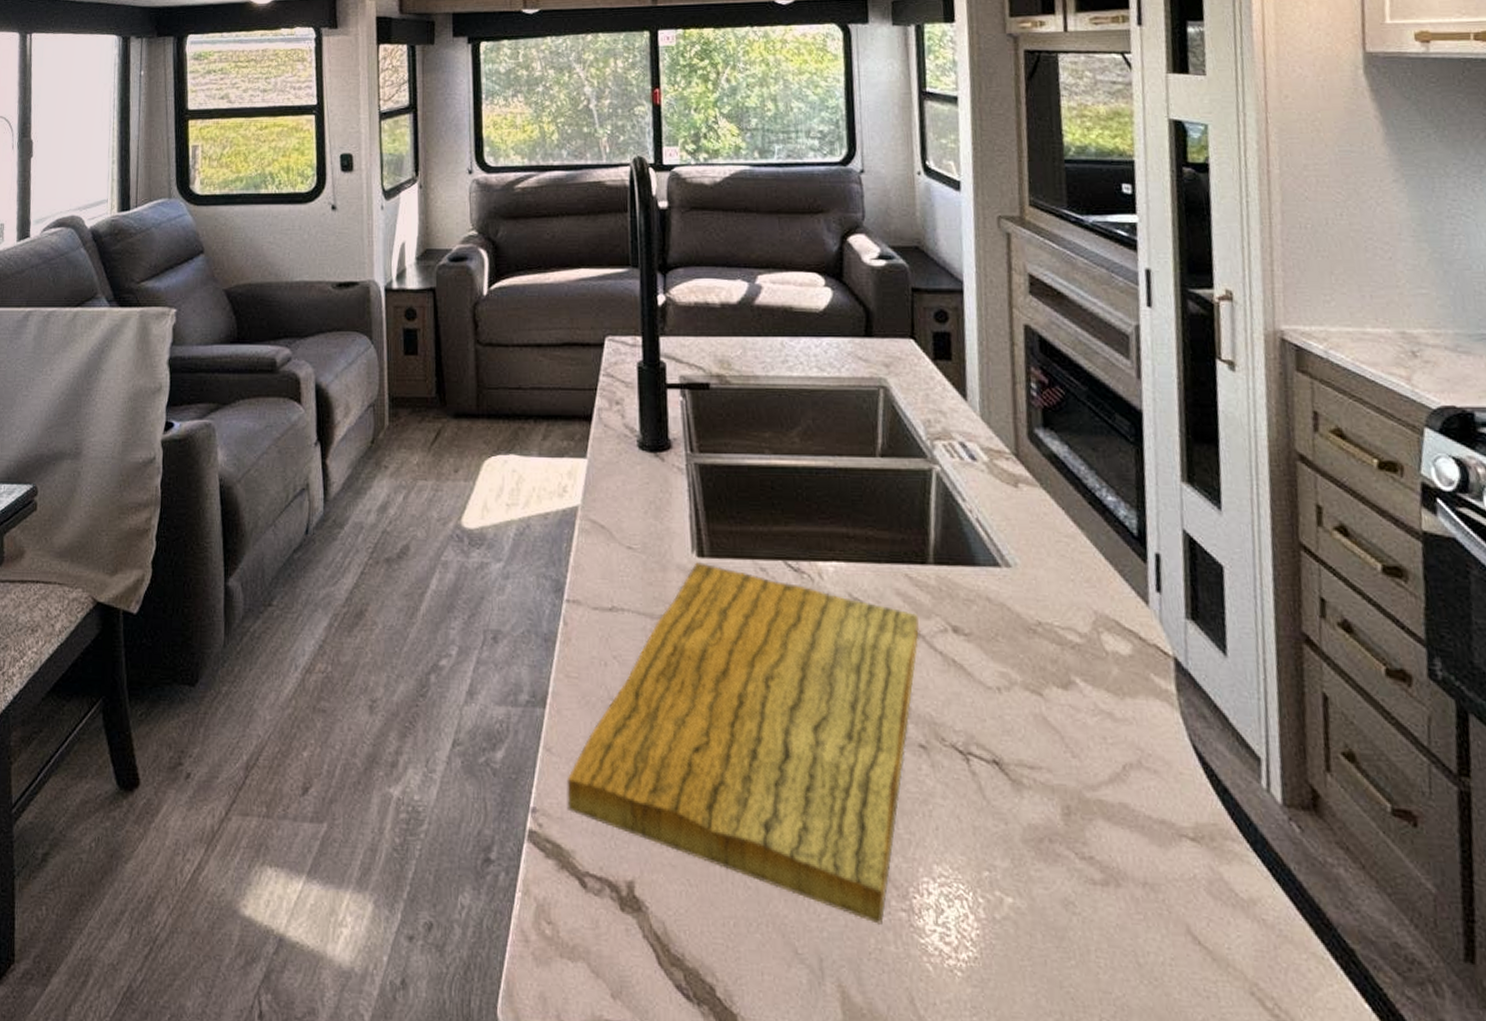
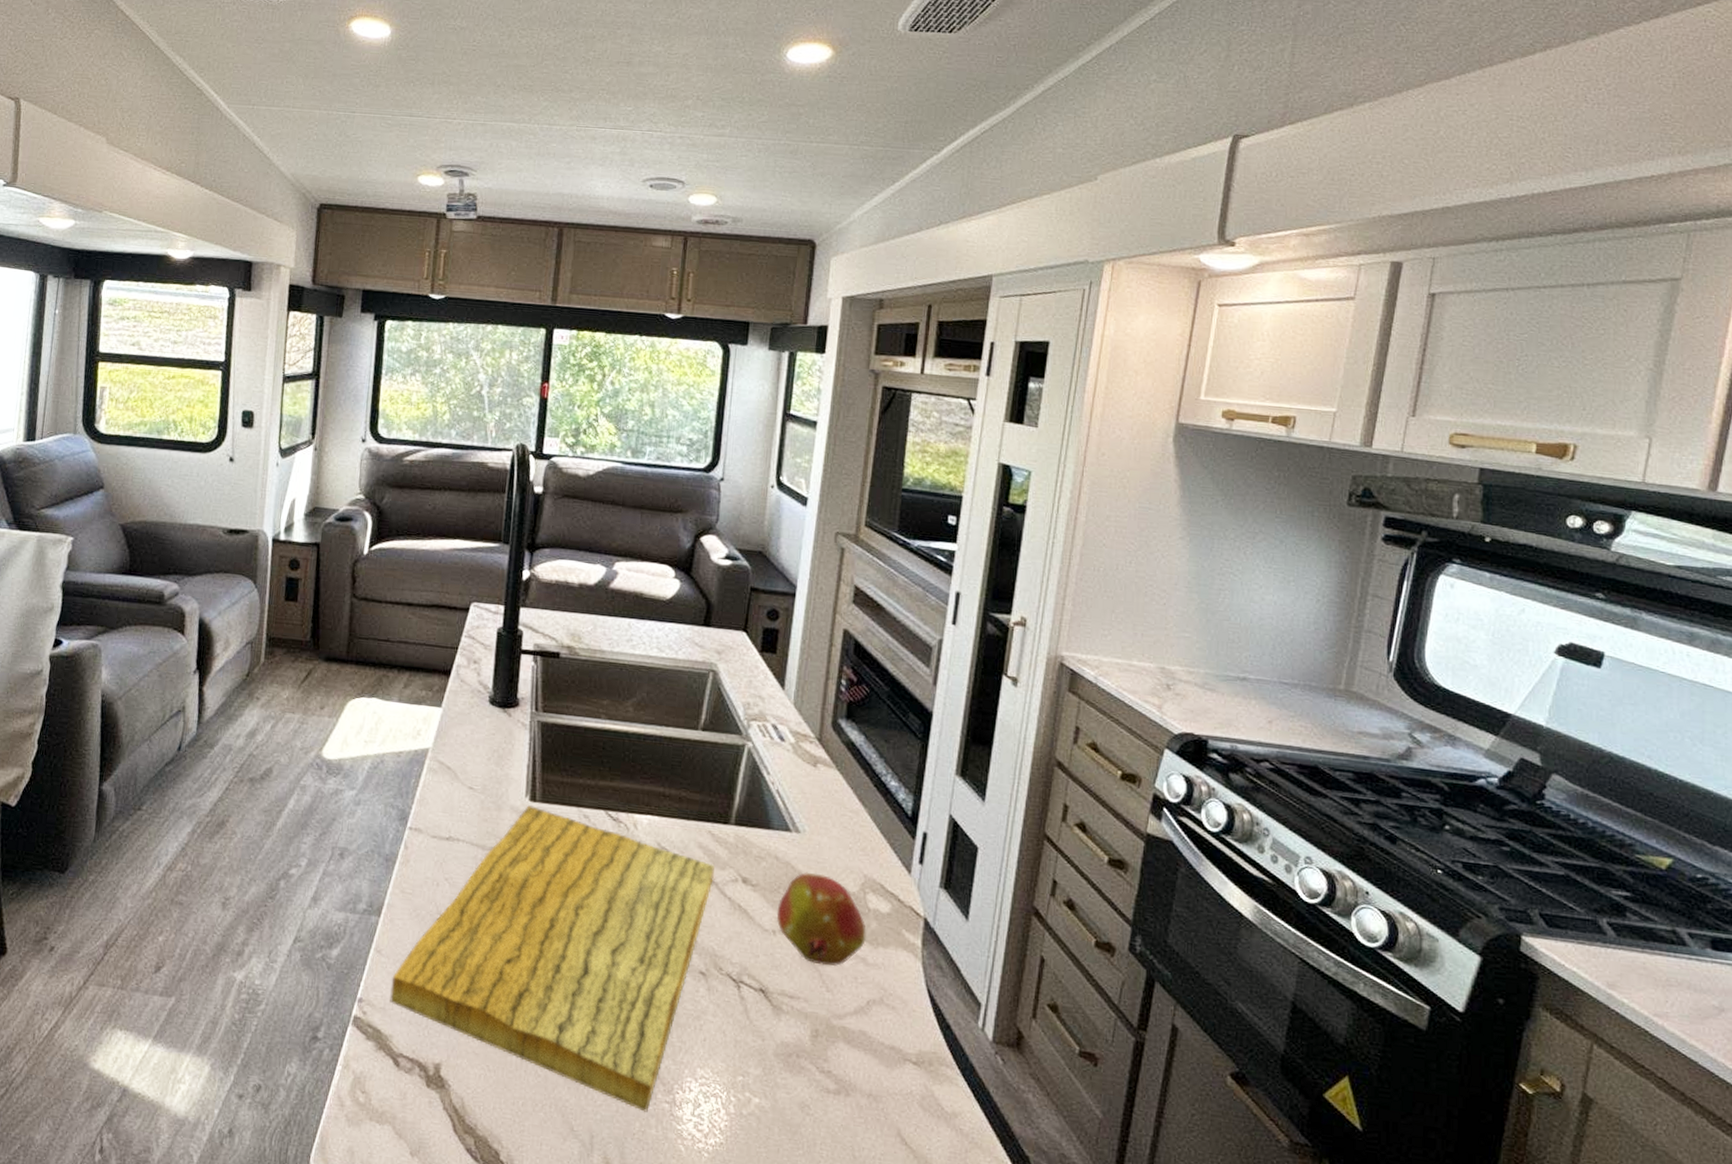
fruit: none [998,613,1109,726] -> present [776,872,866,967]

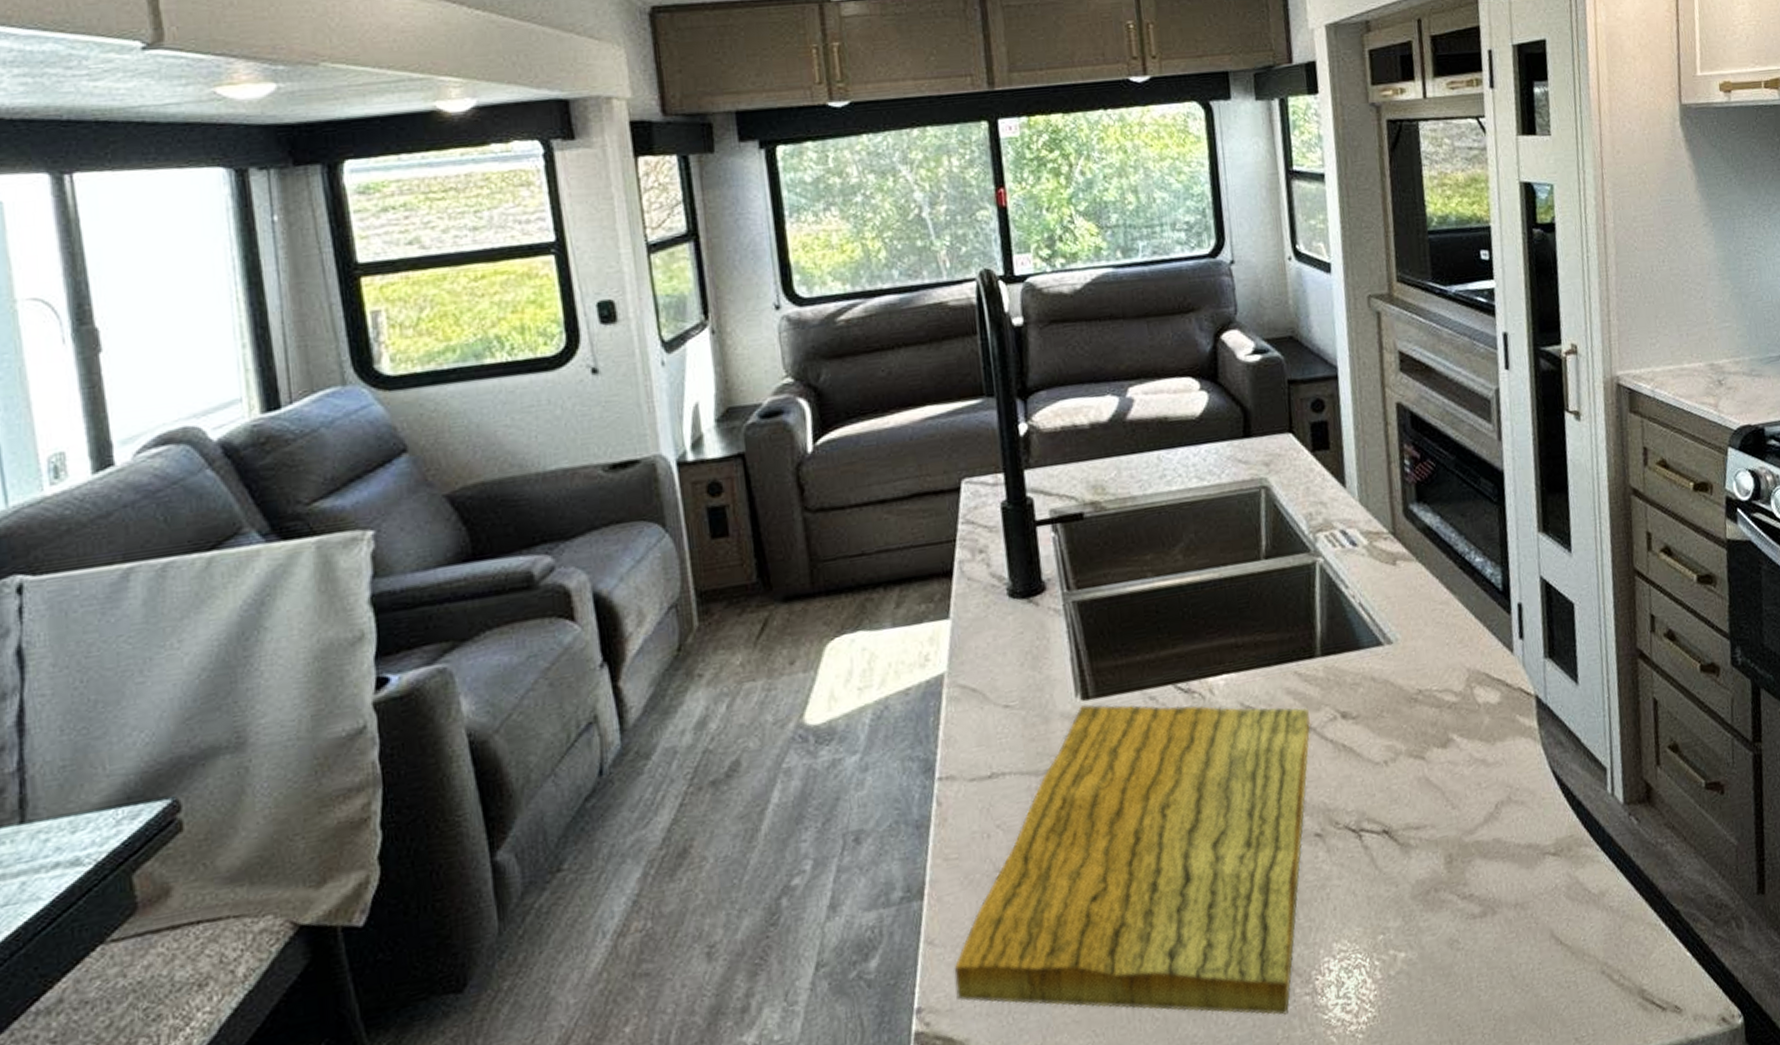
fruit: present [776,872,866,967] -> none [1384,682,1482,784]

